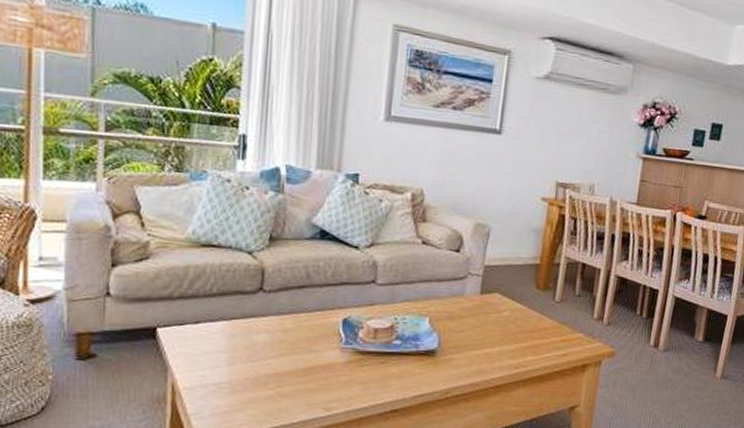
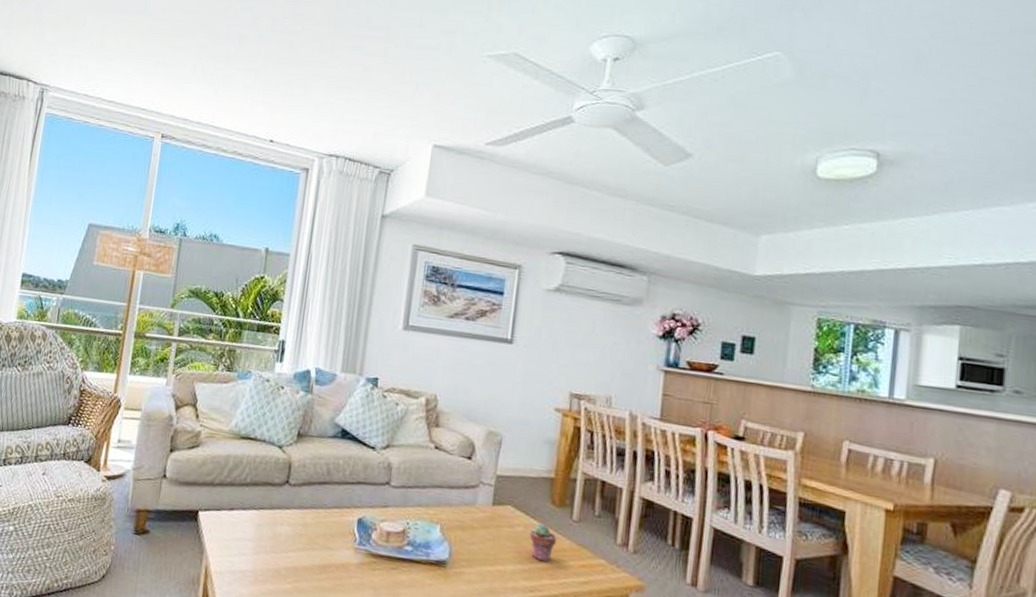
potted succulent: none [516,307,541,341] -> present [530,524,557,563]

